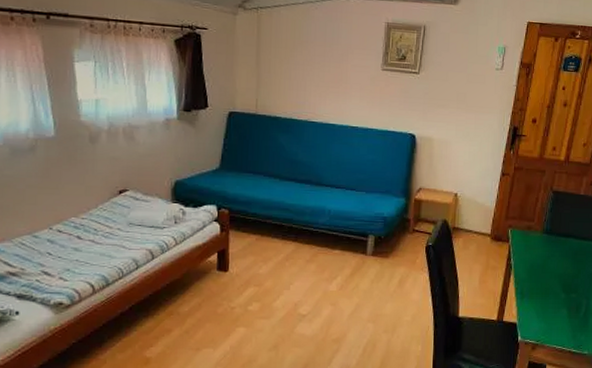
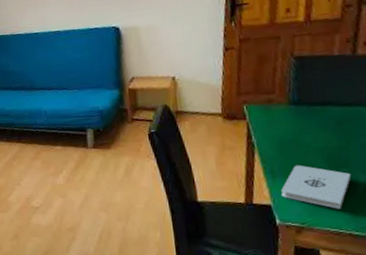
notepad: none [526,288,578,329] -> present [281,165,352,209]

